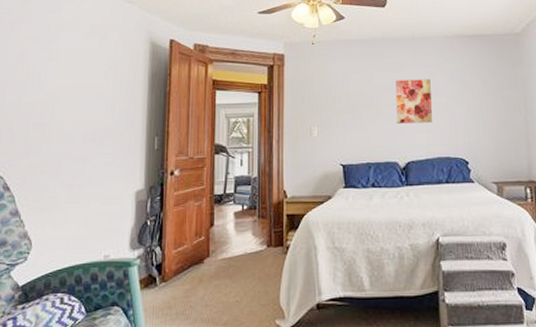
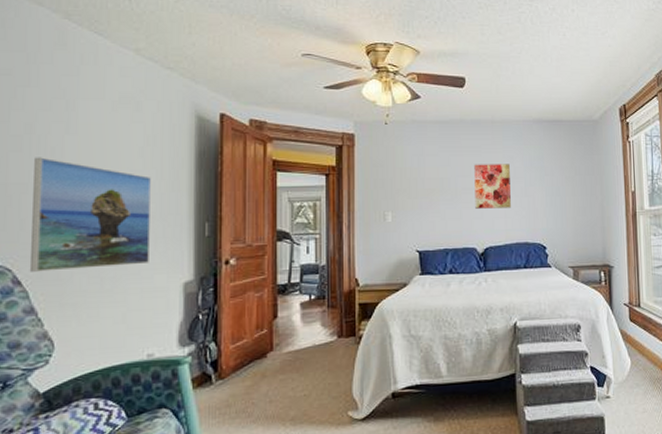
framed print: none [17,81,112,179] -> present [31,157,151,272]

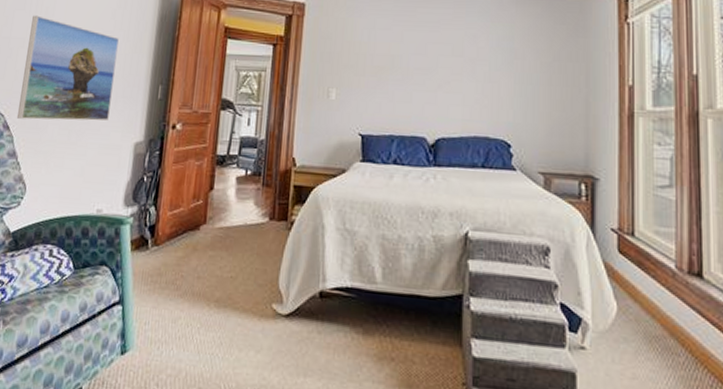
wall art: present [474,164,511,209] -> none [428,41,472,95]

